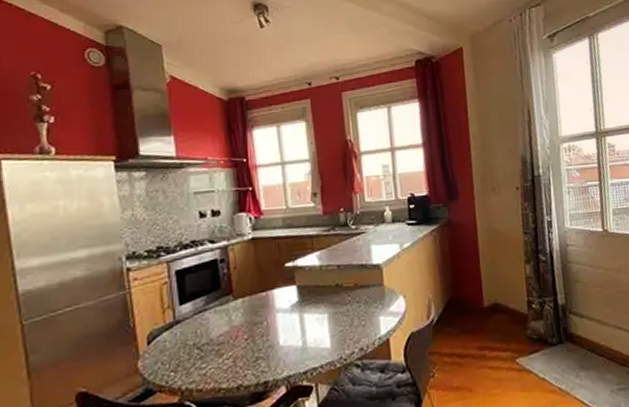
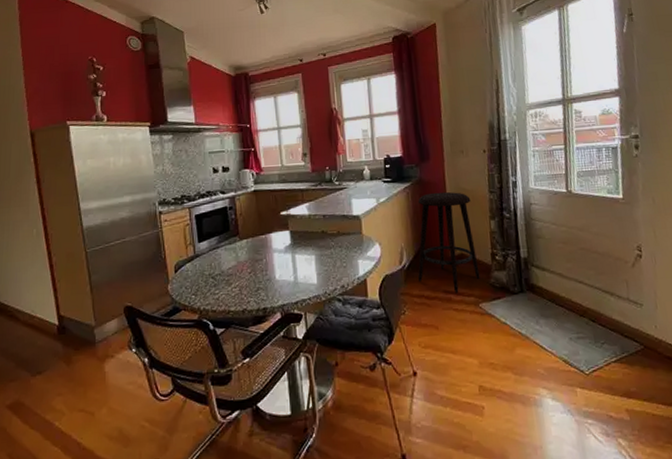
stool: none [446,234,516,349] -> present [417,191,480,293]

